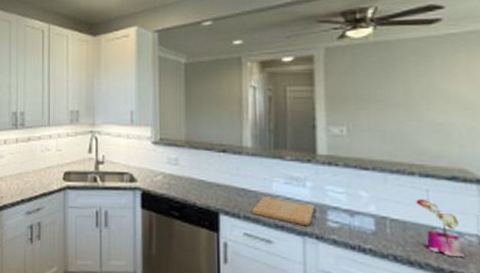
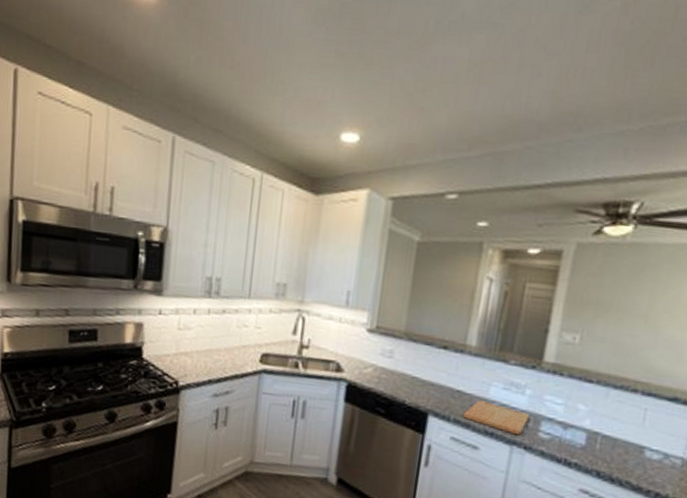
potted plant: present [416,198,464,258] -> none [627,417,668,478]

